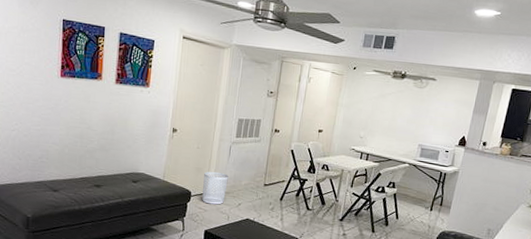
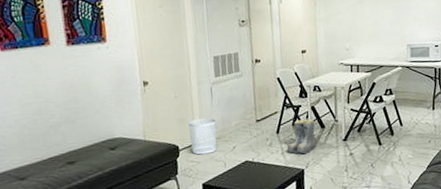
boots: none [285,192,317,224] -> present [286,119,316,154]

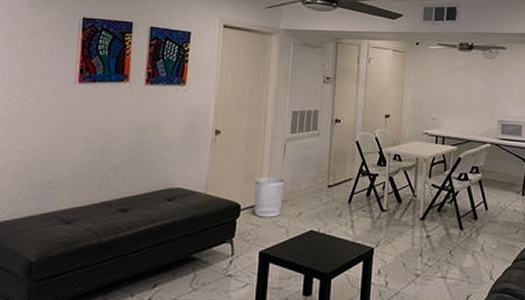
boots: present [286,119,316,154] -> none [357,190,392,229]

